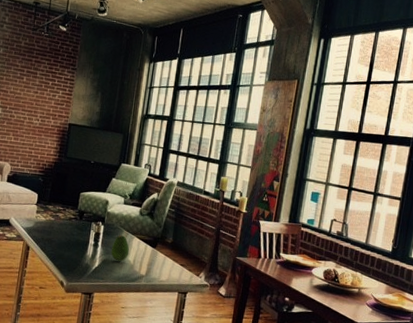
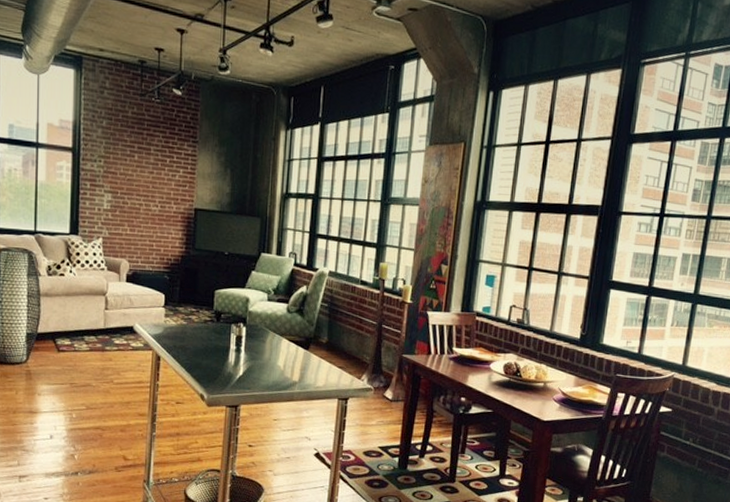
fruit: present [111,235,130,262] -> none [256,337,278,367]

